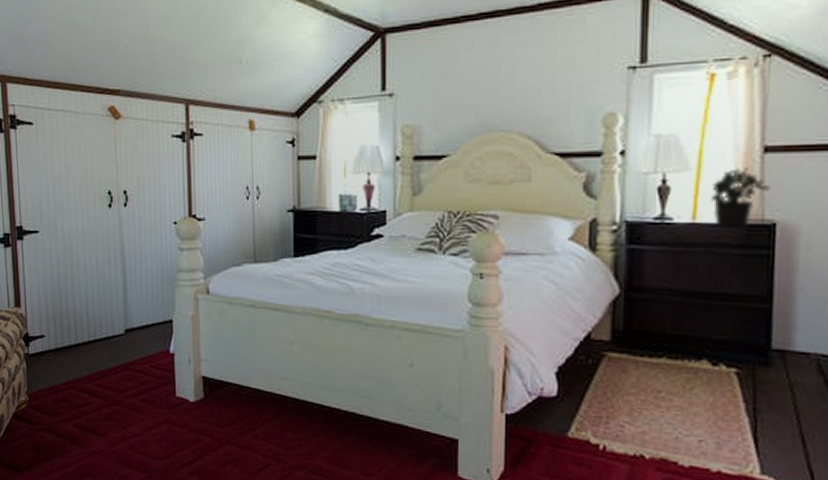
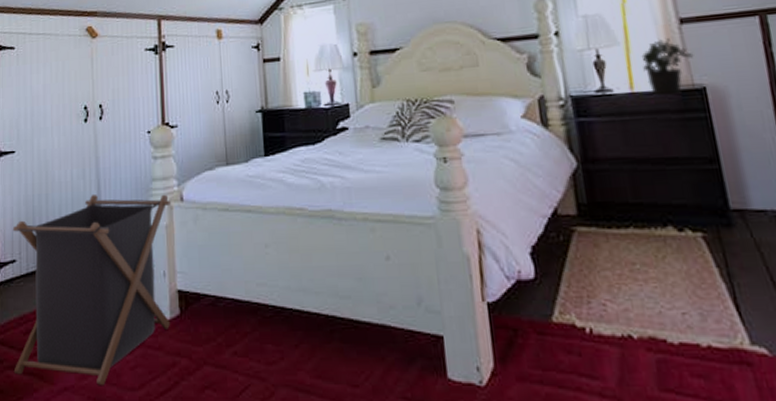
laundry basket: none [39,281,196,452] -> present [12,194,170,385]

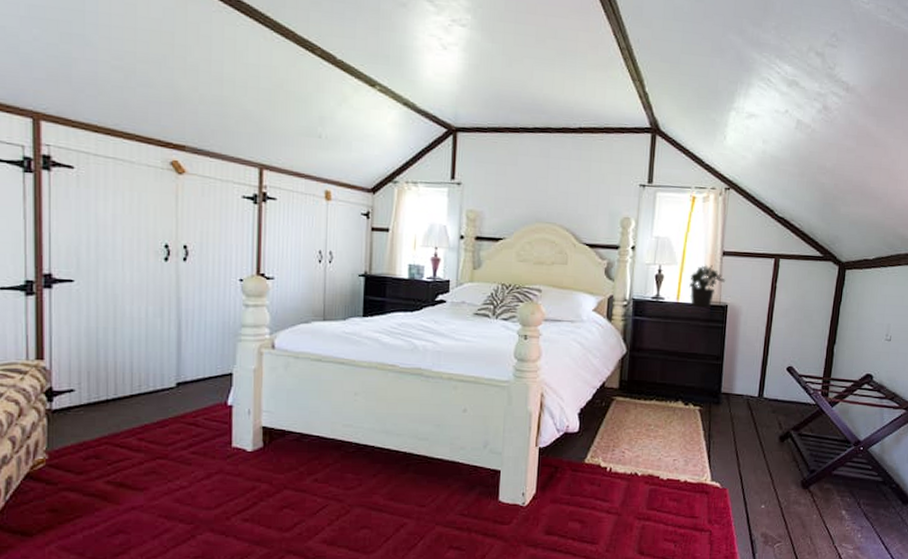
laundry basket: present [12,194,170,385] -> none [69,334,260,505]

